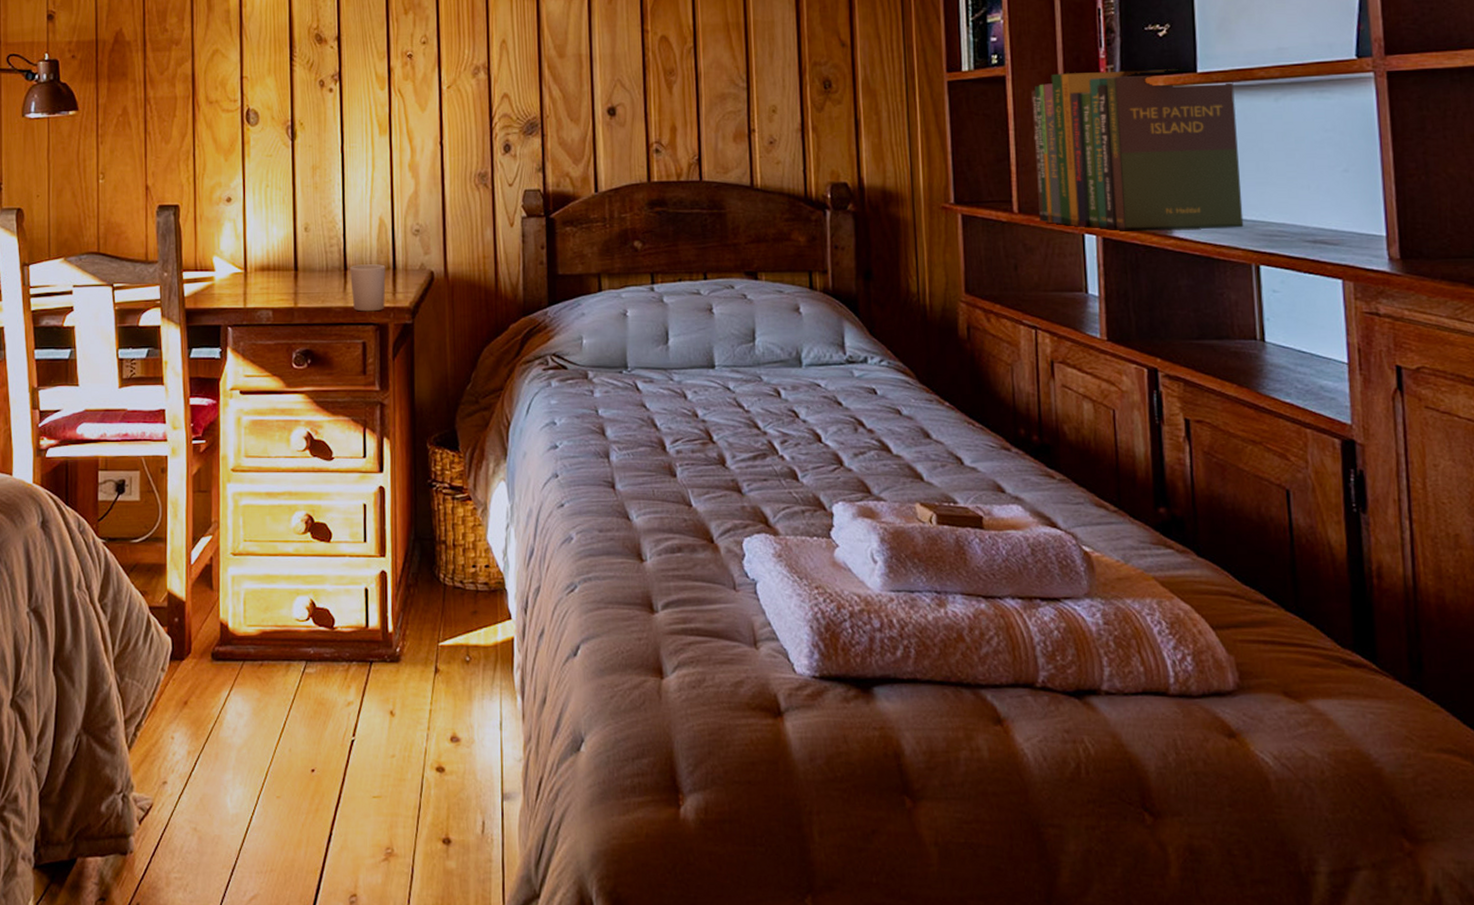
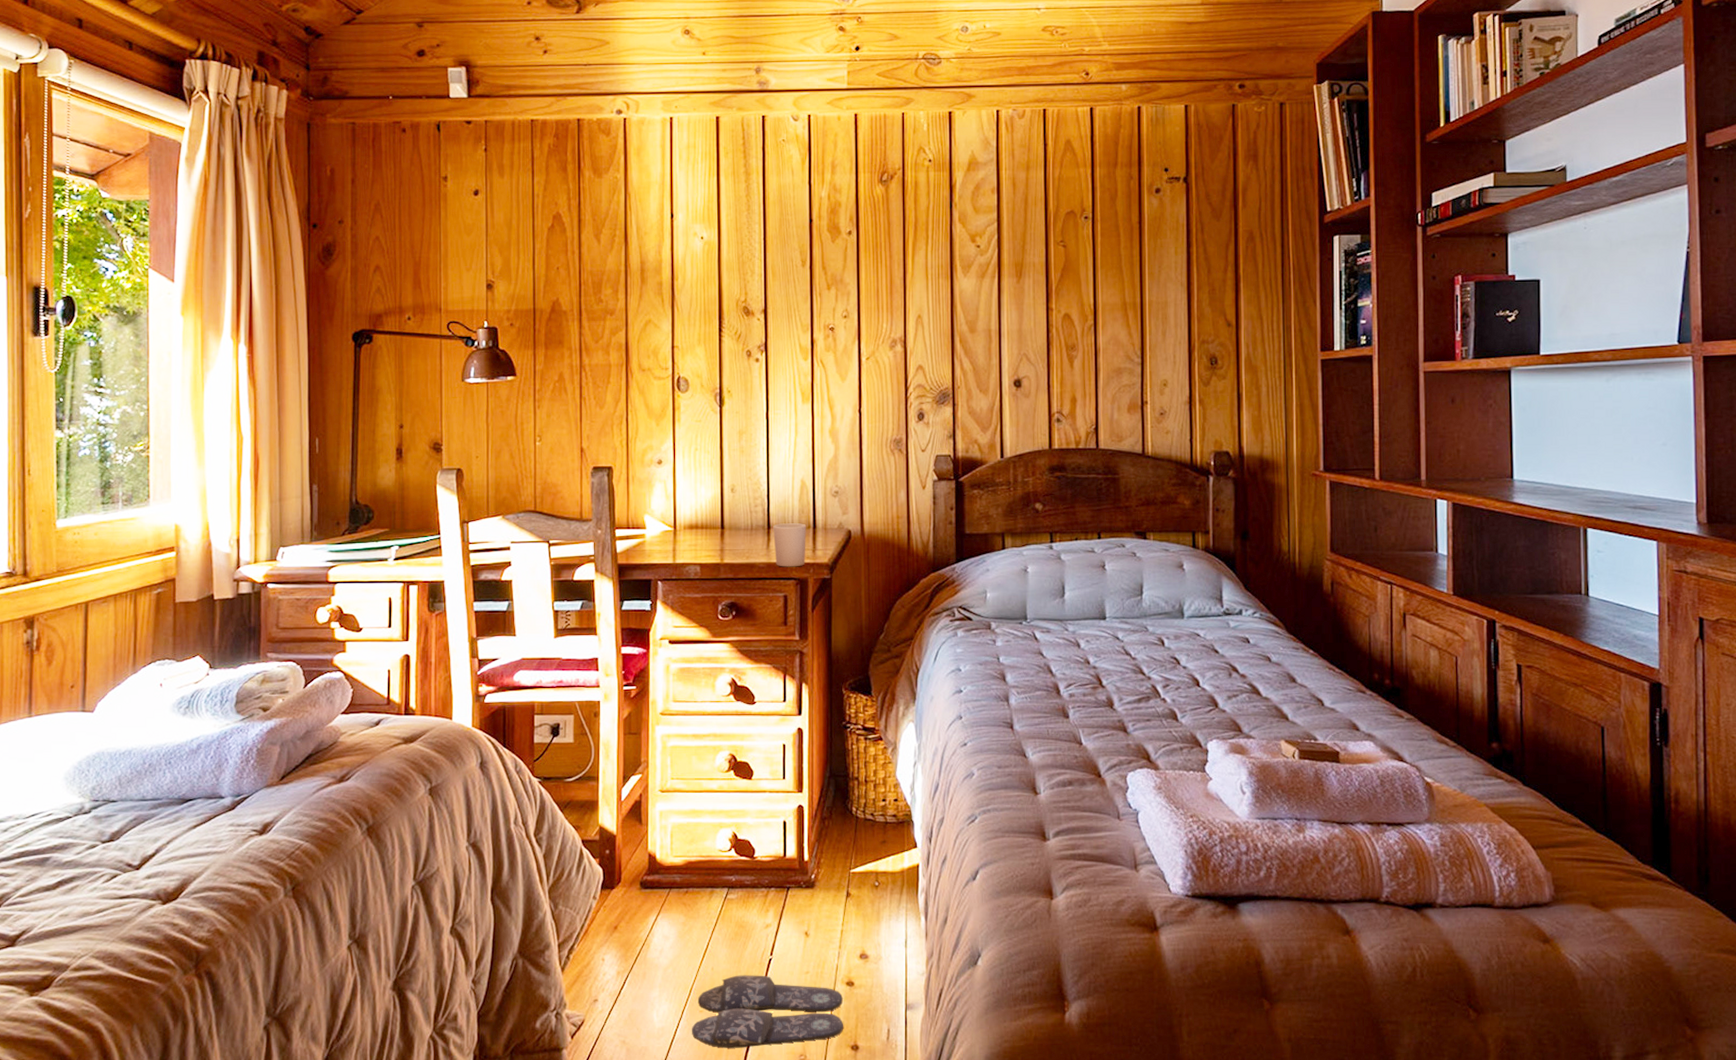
slippers: none [268,757,433,839] -> present [691,975,843,1048]
books: present [1031,69,1244,231] -> none [1395,351,1575,497]

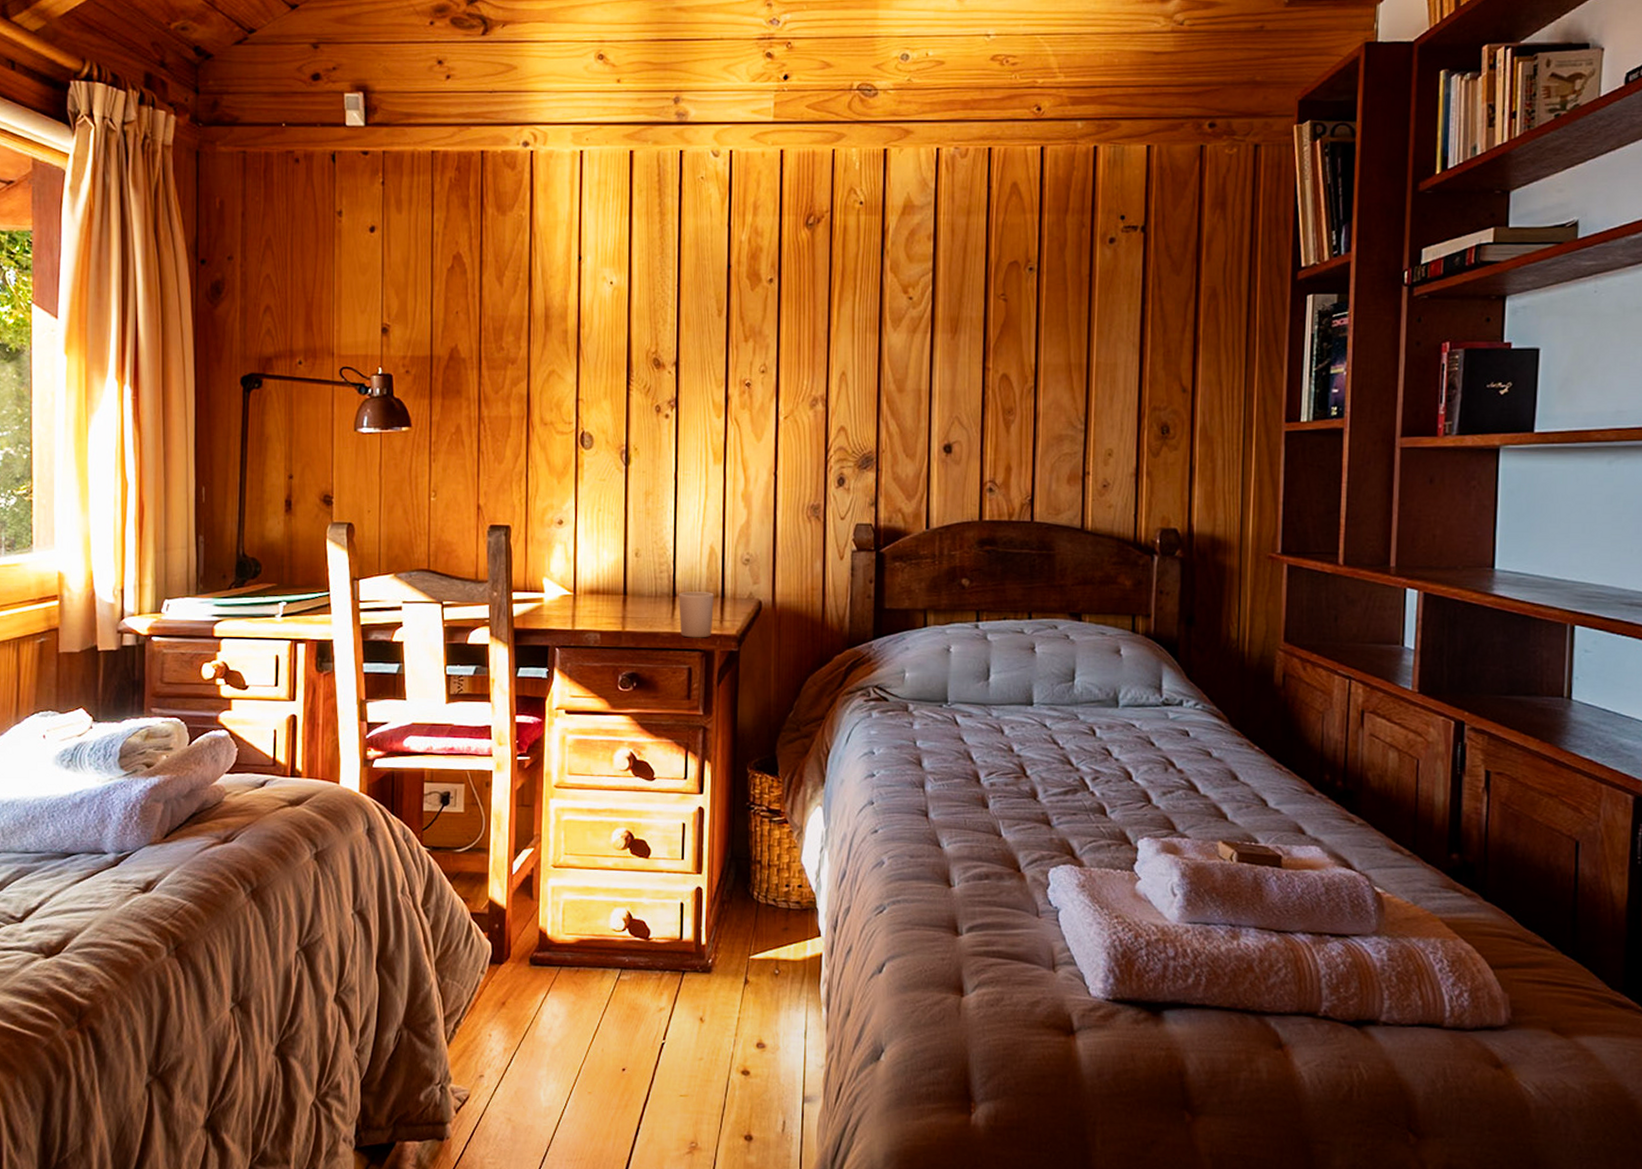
slippers: present [691,975,843,1048] -> none [579,1058,737,1132]

